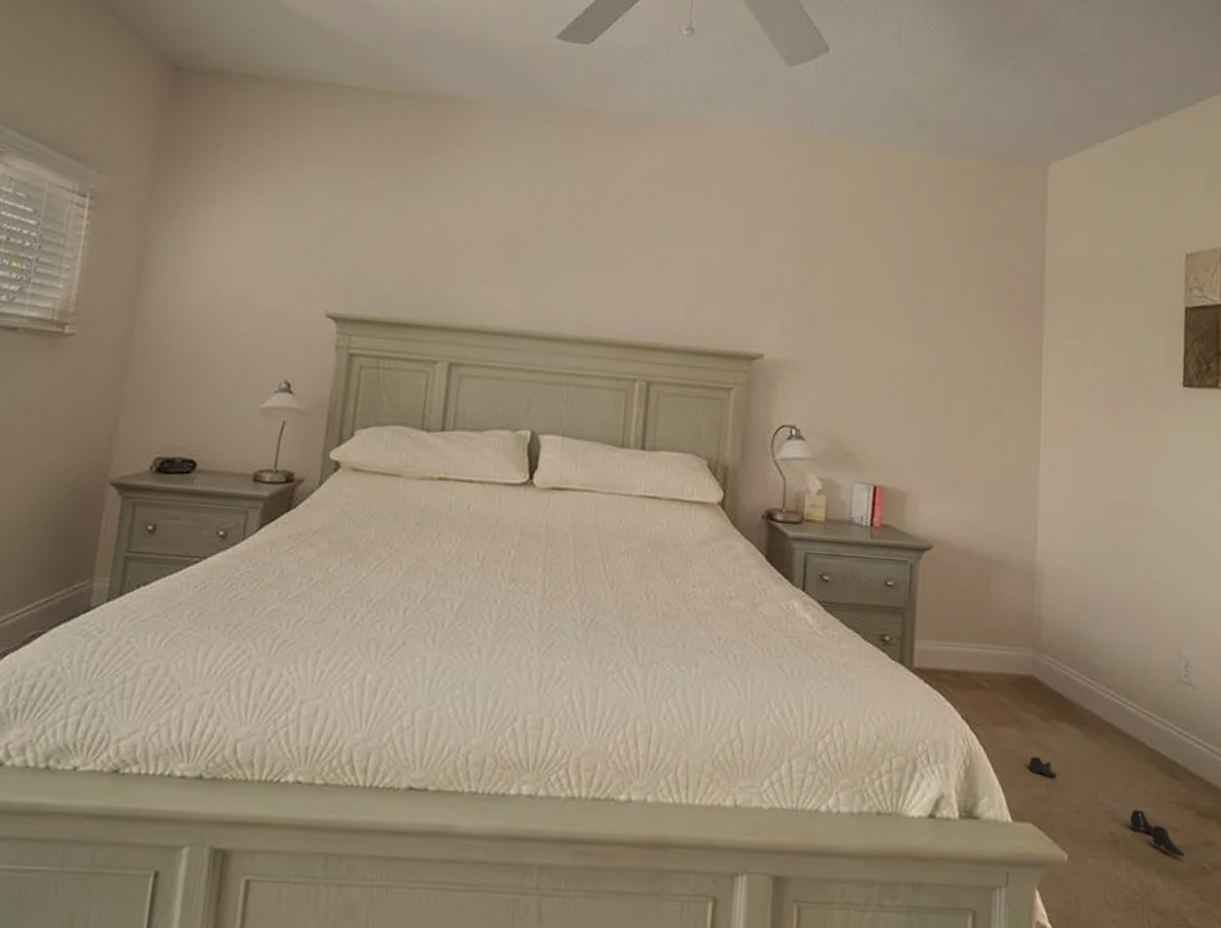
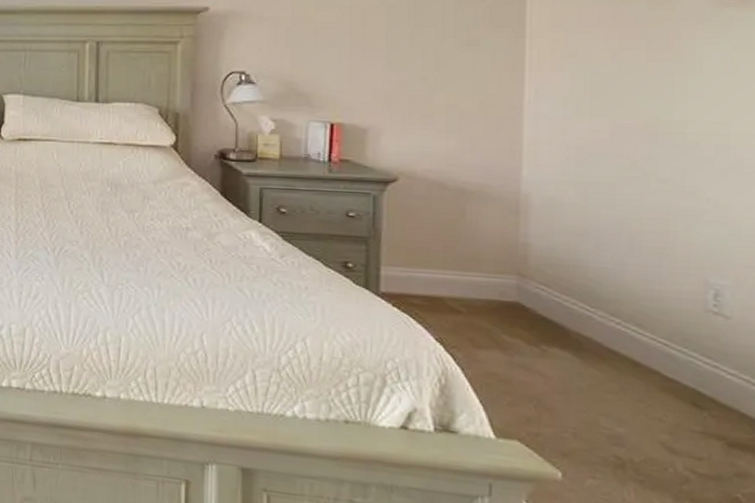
shoe: present [1030,756,1185,857] -> none [515,379,711,486]

